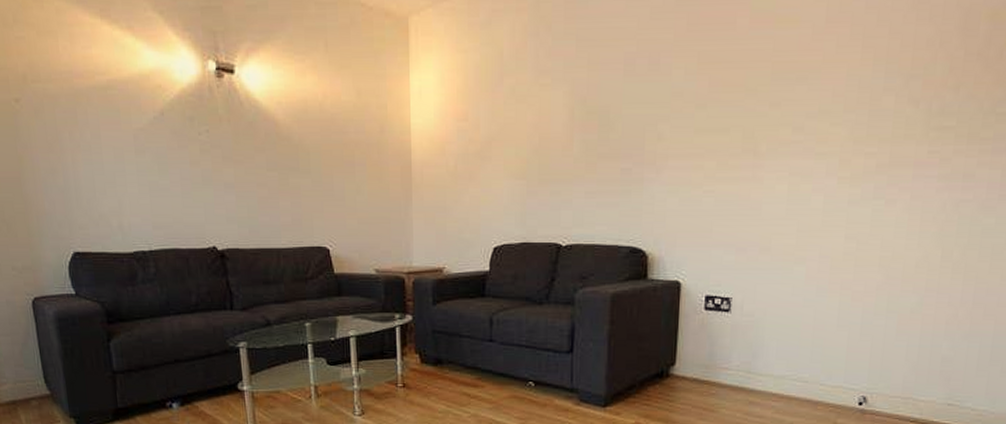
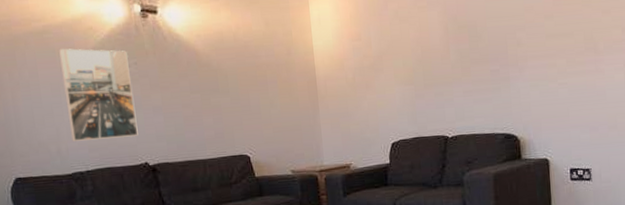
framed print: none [124,107,207,216] -> present [59,48,138,141]

